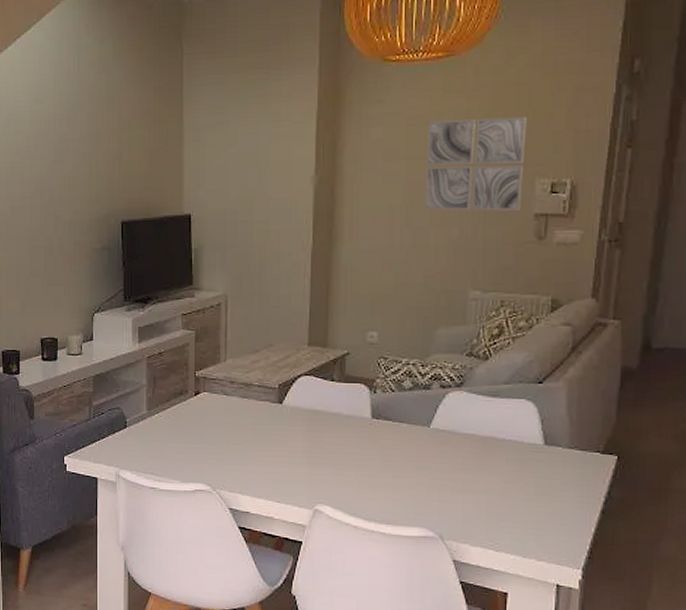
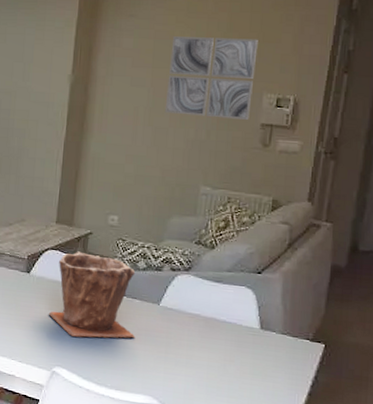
plant pot: none [306,375,405,470] -> present [48,251,135,338]

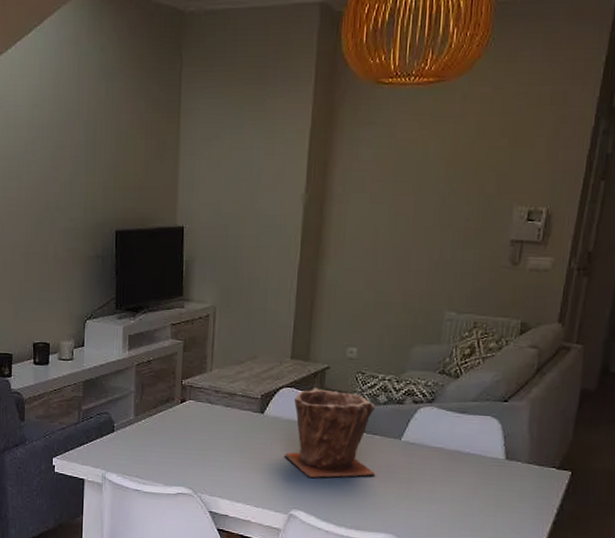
wall art: present [164,36,258,120] -> none [407,145,509,236]

